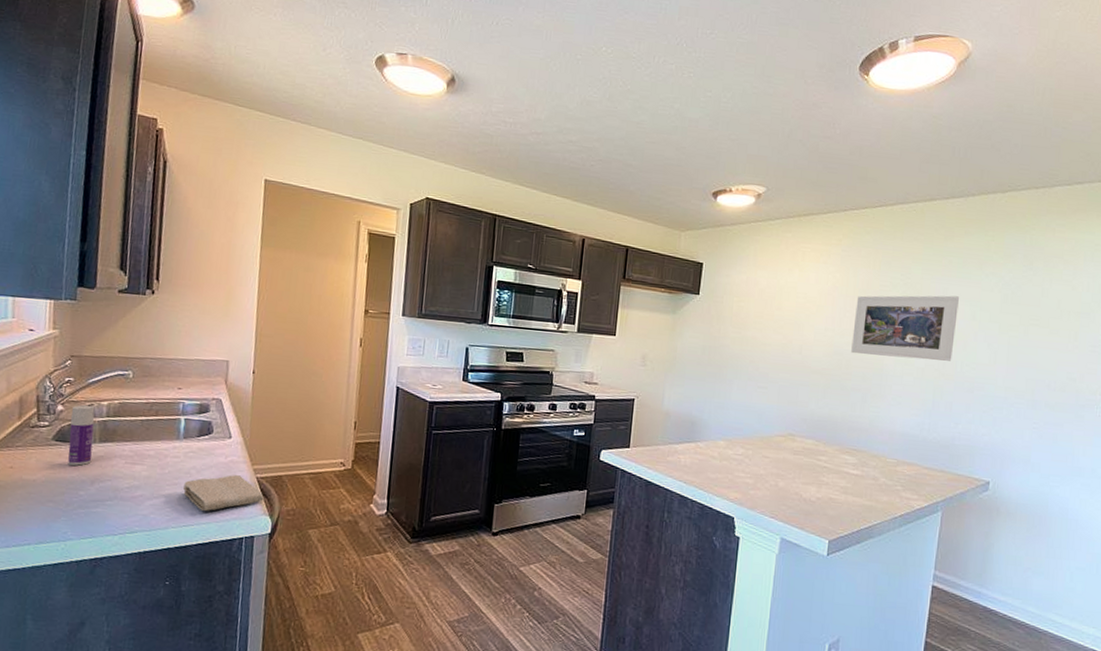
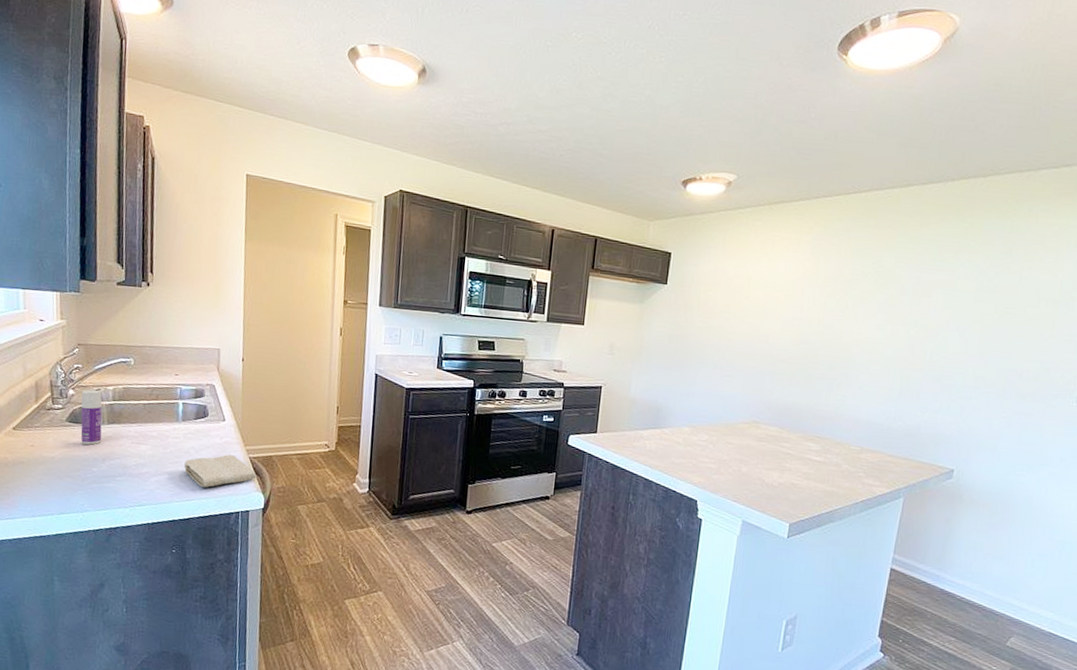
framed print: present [851,295,959,361] -> none [818,284,932,350]

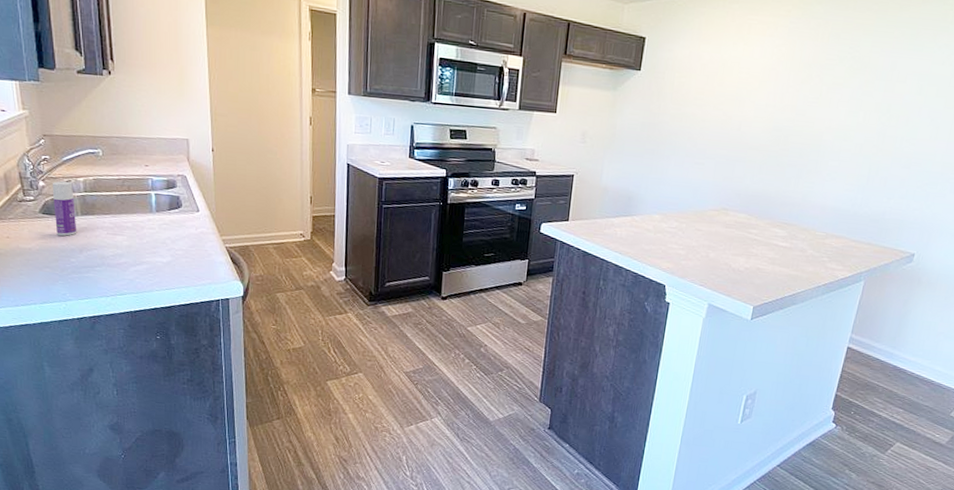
washcloth: present [184,454,256,487] -> none [162,244,234,277]

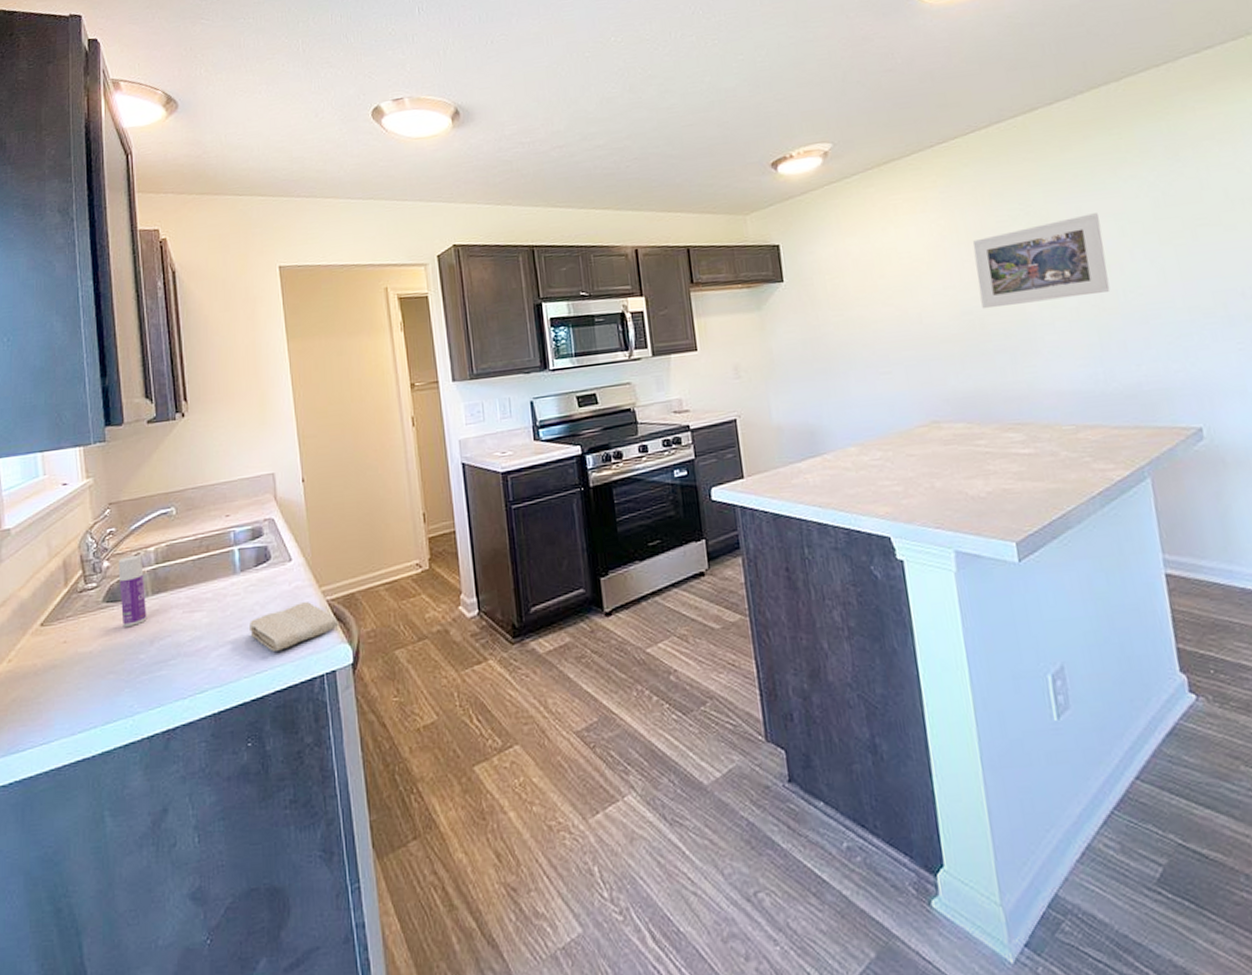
washcloth: none [162,244,234,277] -> present [250,602,339,651]
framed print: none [790,69,908,137] -> present [972,213,1110,310]

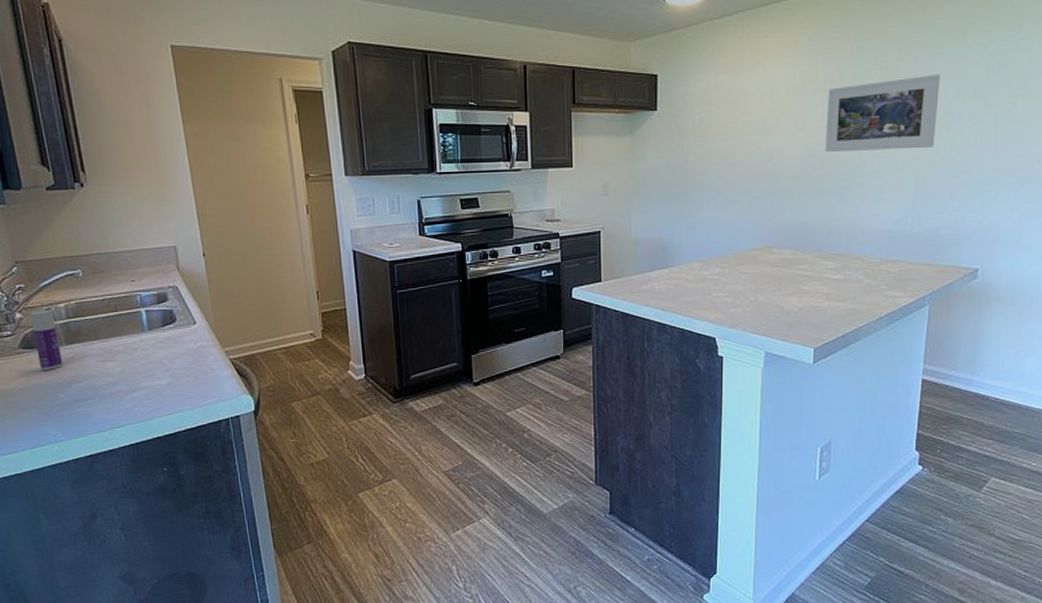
washcloth: present [250,602,339,651] -> none [160,359,241,398]

